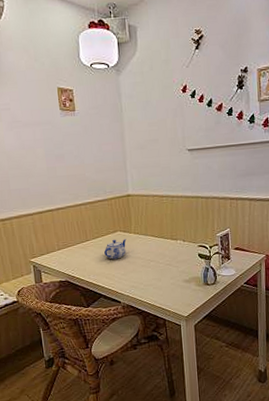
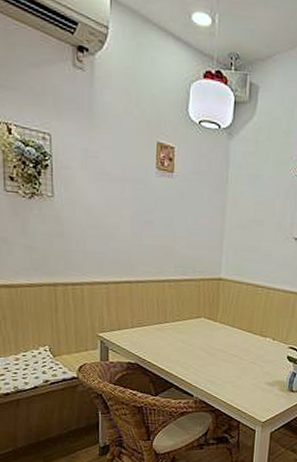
teapot: present [104,239,127,260] -> none [183,326,210,348]

